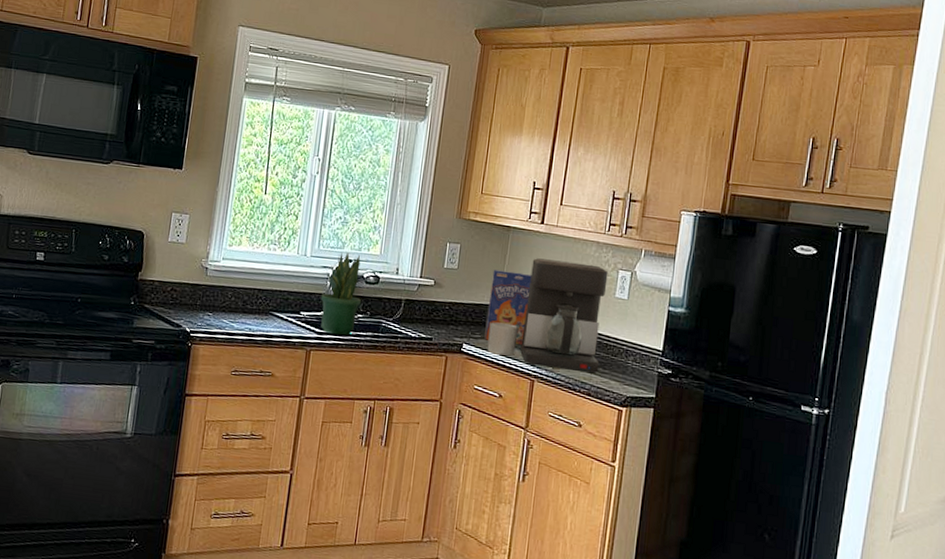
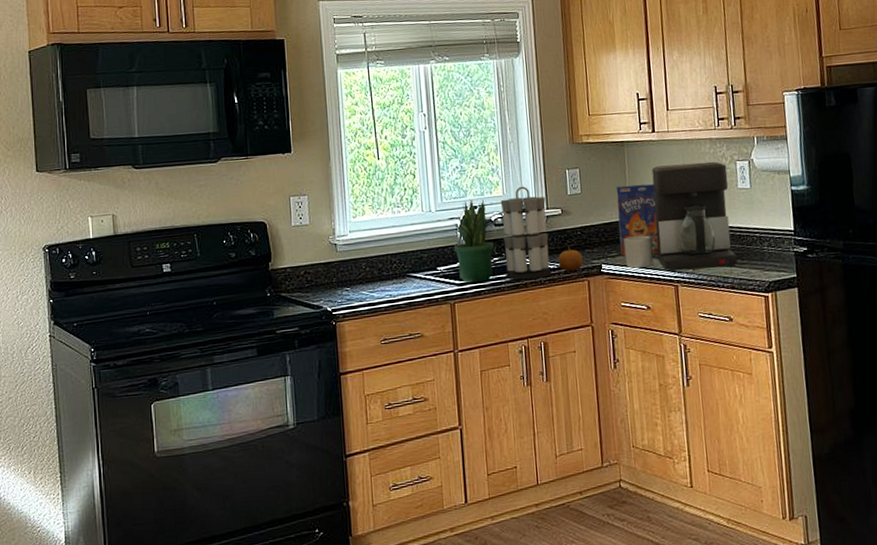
spice rack: none [365,249,421,344] -> present [500,186,552,280]
fruit: none [420,318,446,344] -> present [558,246,584,272]

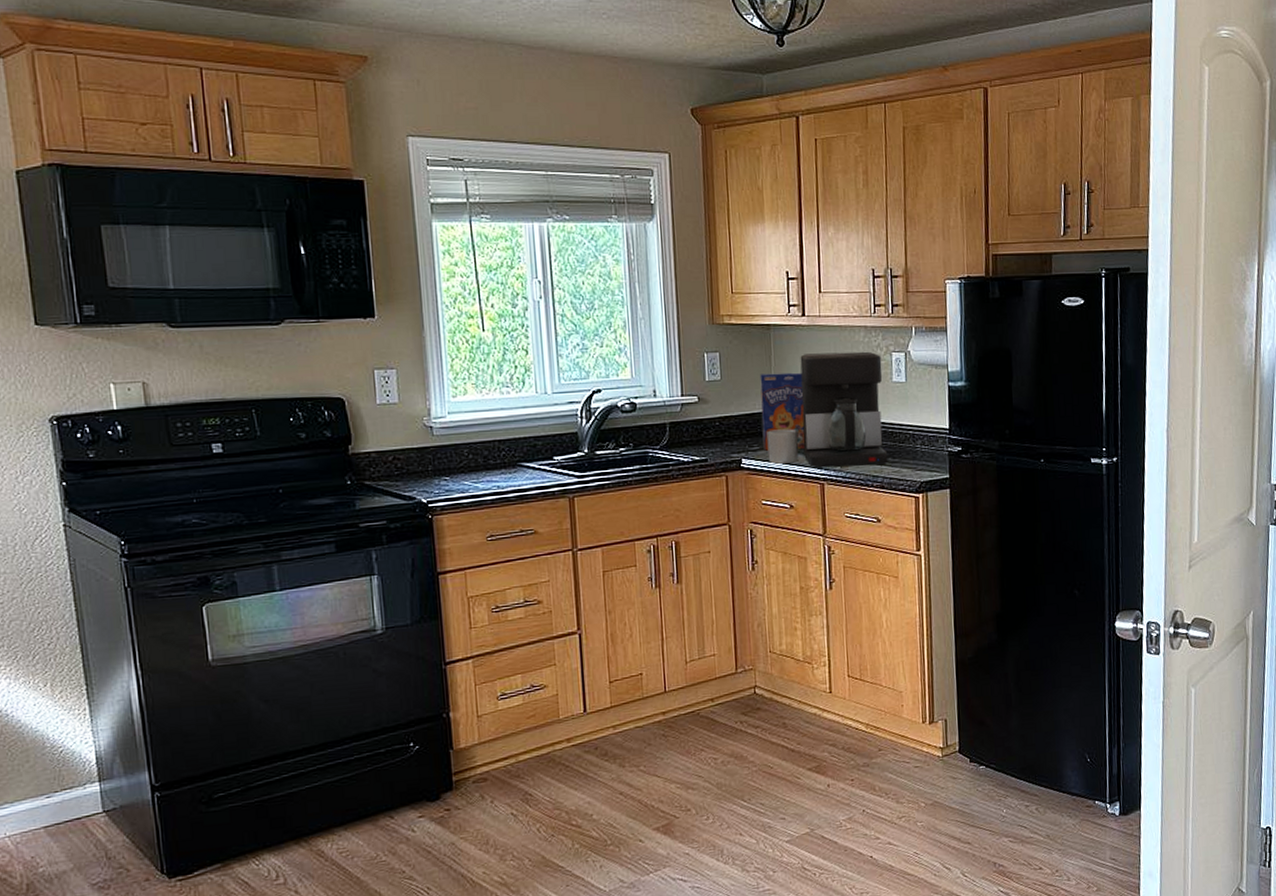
planter: present [453,200,494,283] -> none [573,382,620,476]
spice rack: present [500,186,552,280] -> none [628,369,686,474]
fruit: present [558,246,584,272] -> none [693,438,722,466]

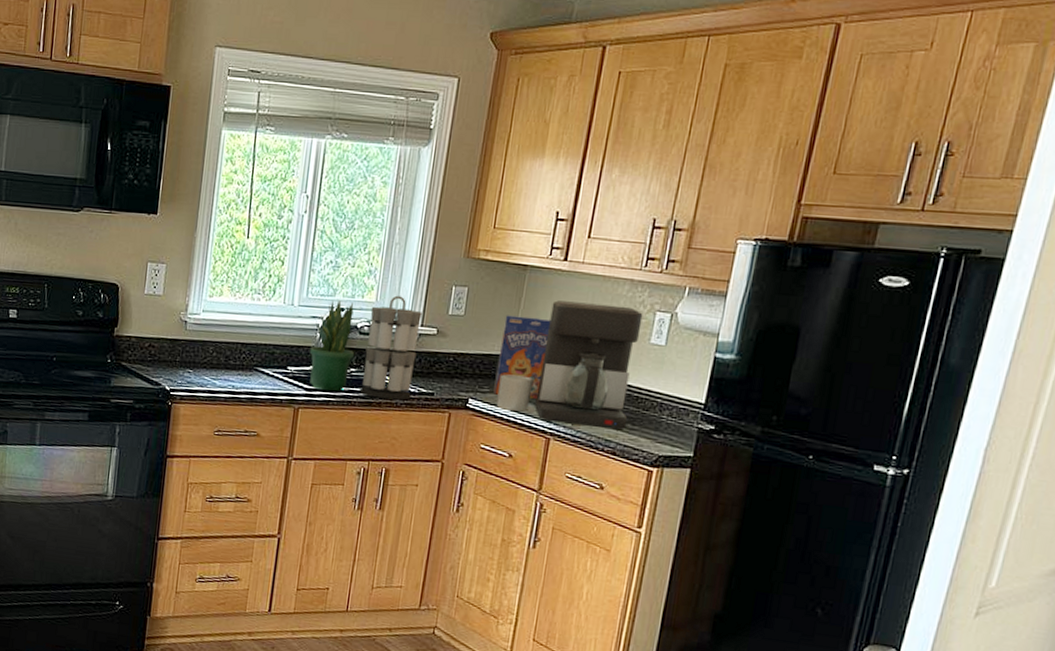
planter: none [573,382,620,476] -> present [309,300,354,392]
spice rack: none [628,369,686,474] -> present [359,295,422,400]

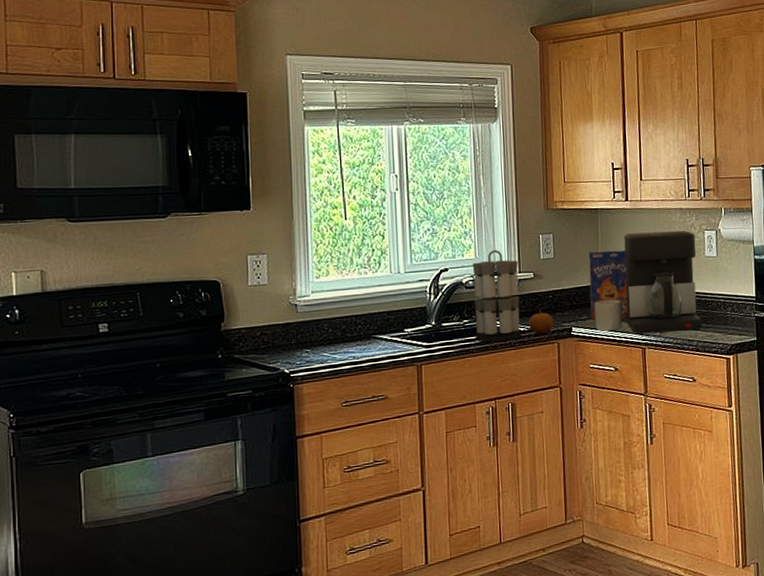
planter: present [309,300,354,392] -> none [422,262,464,345]
fruit: none [420,371,450,400] -> present [529,309,554,334]

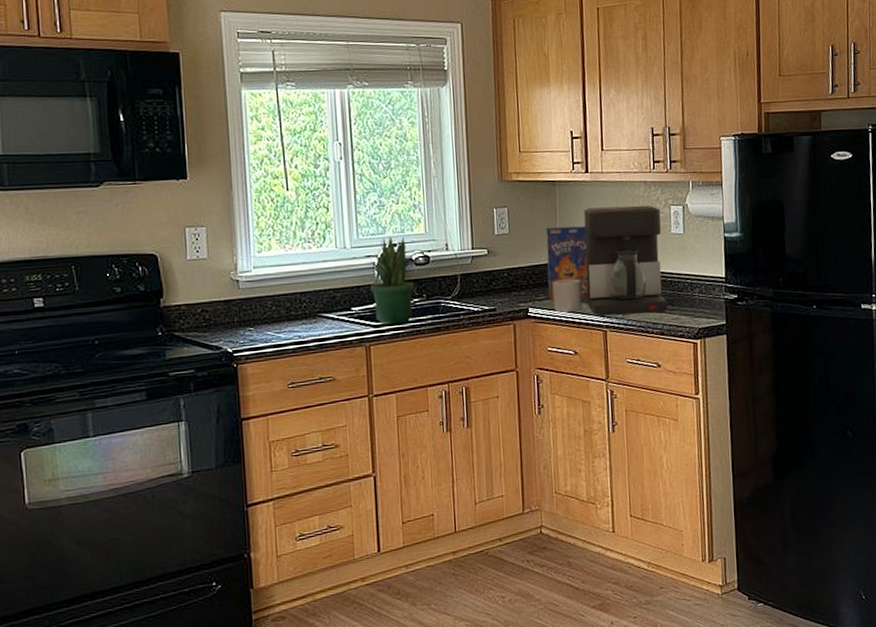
planter: none [422,262,464,345] -> present [370,237,414,325]
spice rack: present [472,250,522,342] -> none [422,224,476,323]
fruit: present [529,309,554,334] -> none [483,288,510,315]

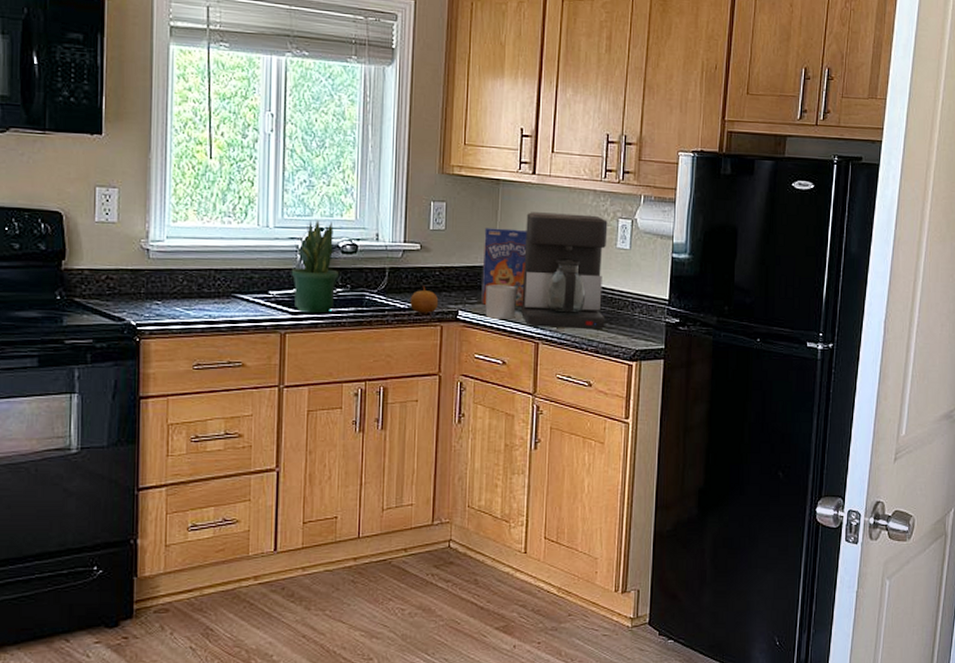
fruit: none [483,288,510,315] -> present [410,286,439,314]

